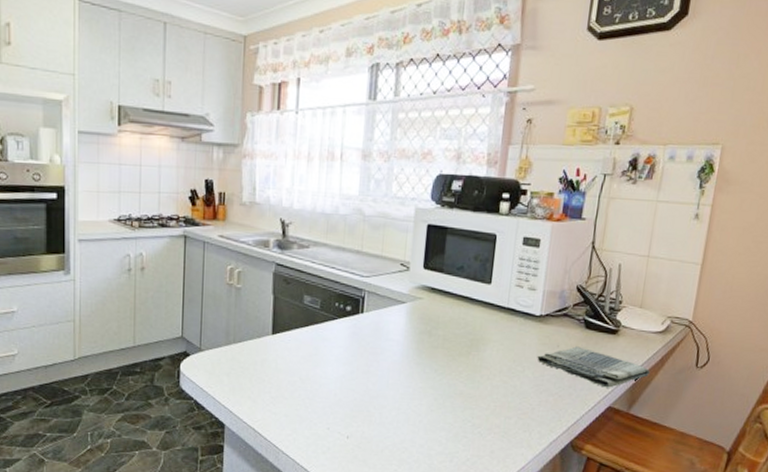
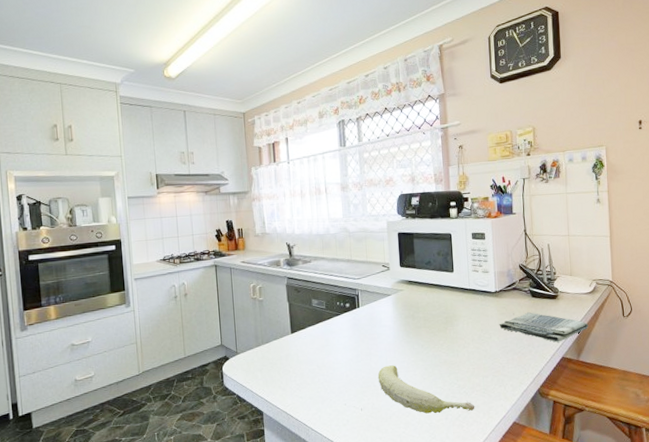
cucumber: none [373,389,489,456] -> present [377,365,475,414]

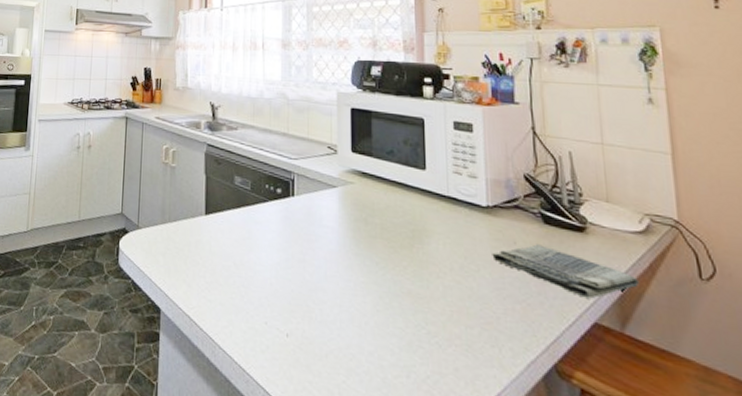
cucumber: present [377,365,475,414] -> none [312,281,453,374]

